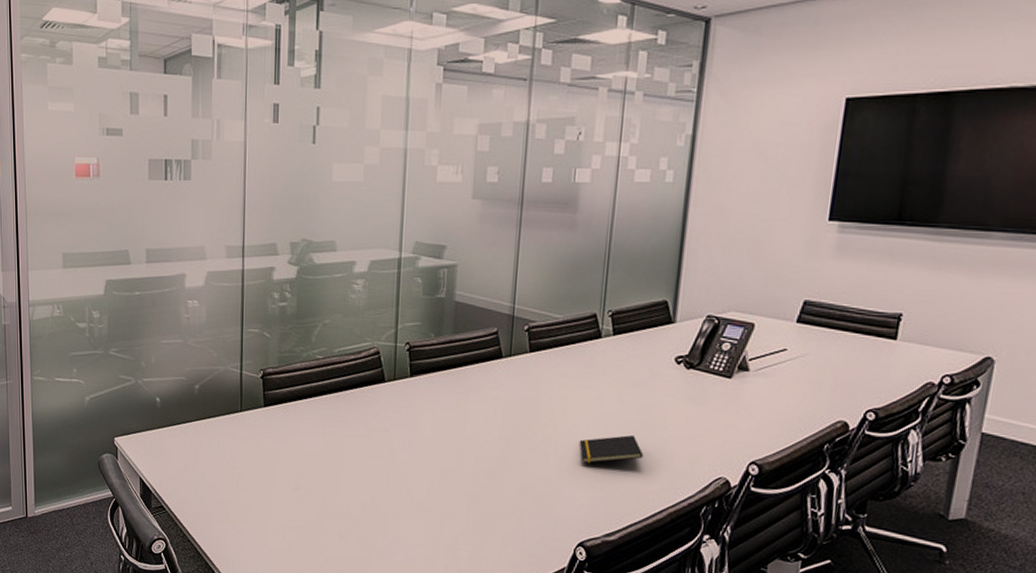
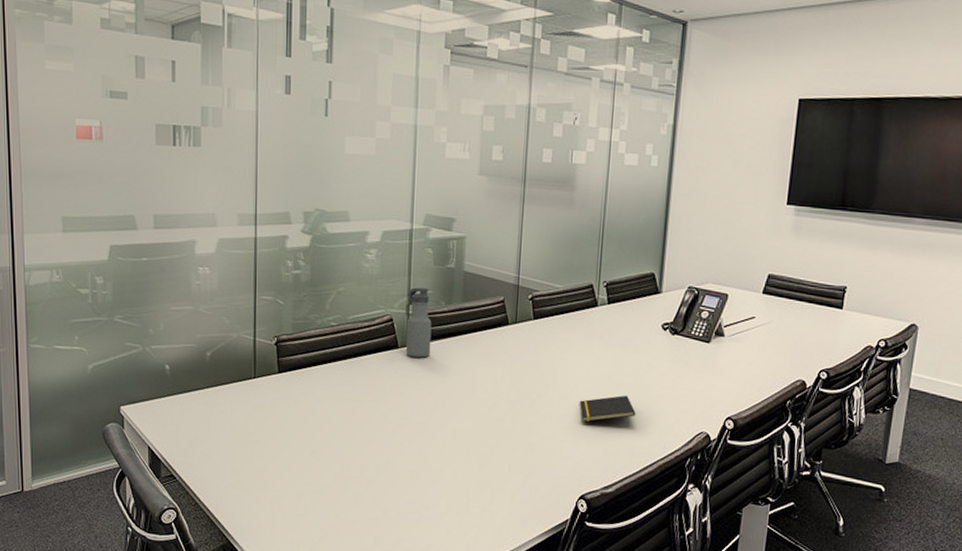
water bottle: none [392,319,420,392] -> present [405,287,432,358]

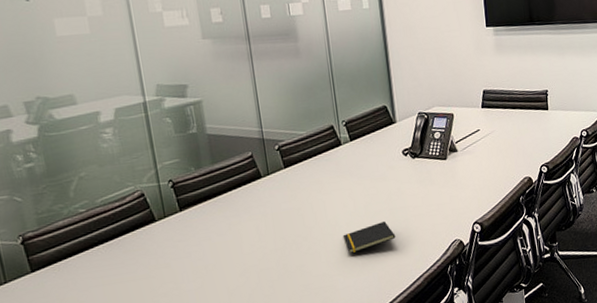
water bottle: present [405,287,432,358] -> none [154,157,190,228]

